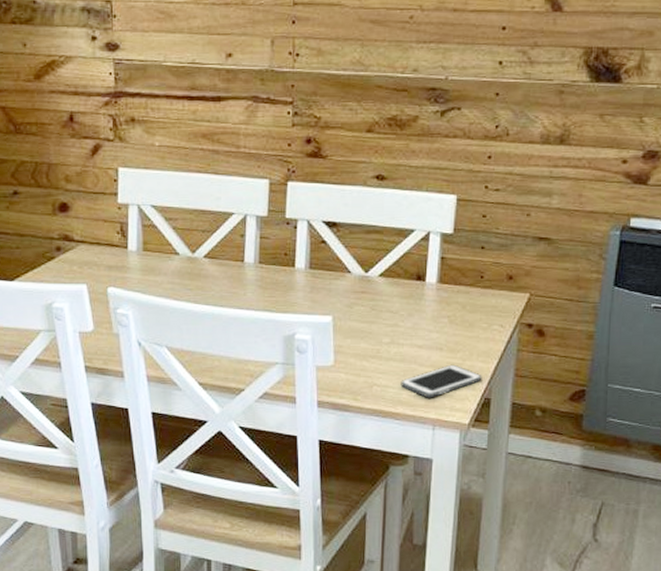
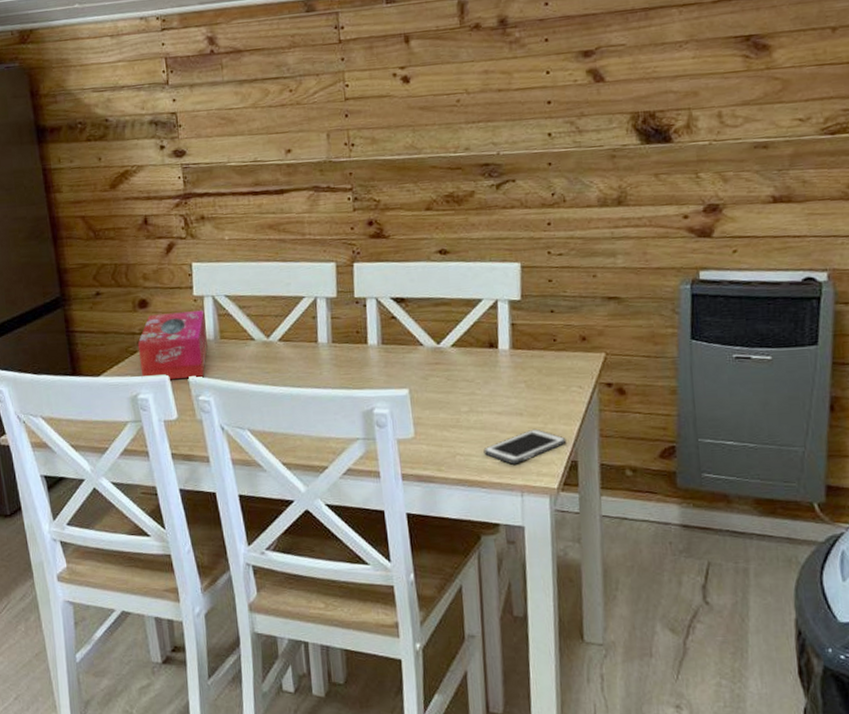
tissue box: none [55,219,129,290] -> present [137,310,208,380]

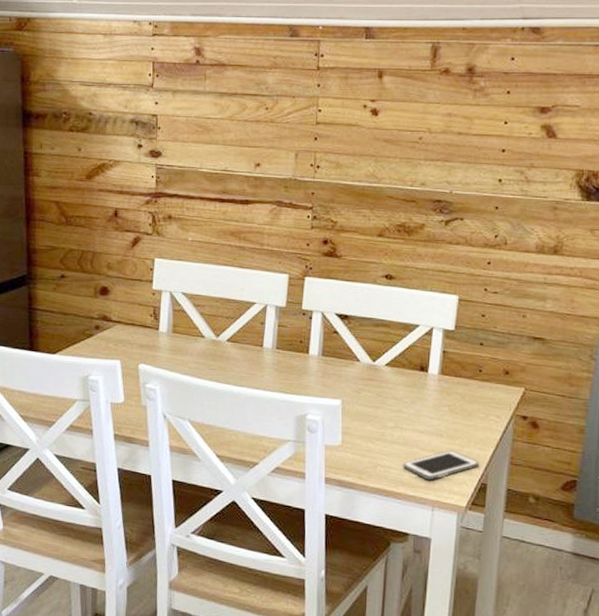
tissue box: present [137,310,208,380] -> none [94,302,161,366]

